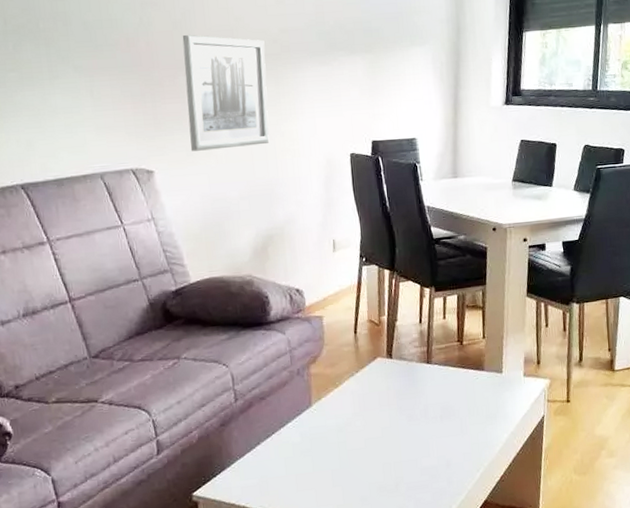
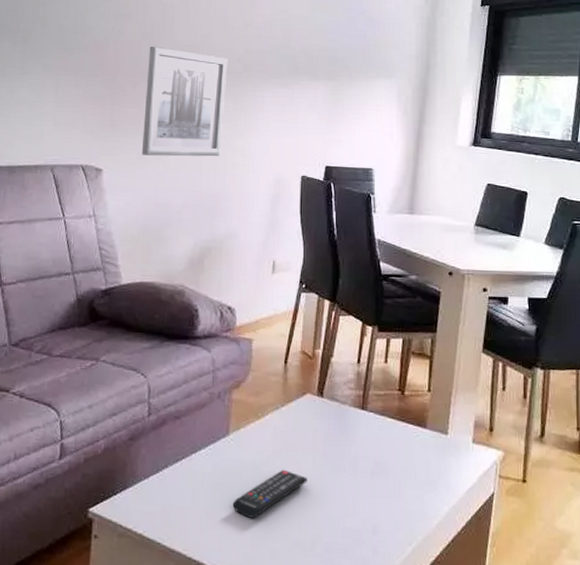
remote control: none [322,427,386,475] -> present [232,469,307,518]

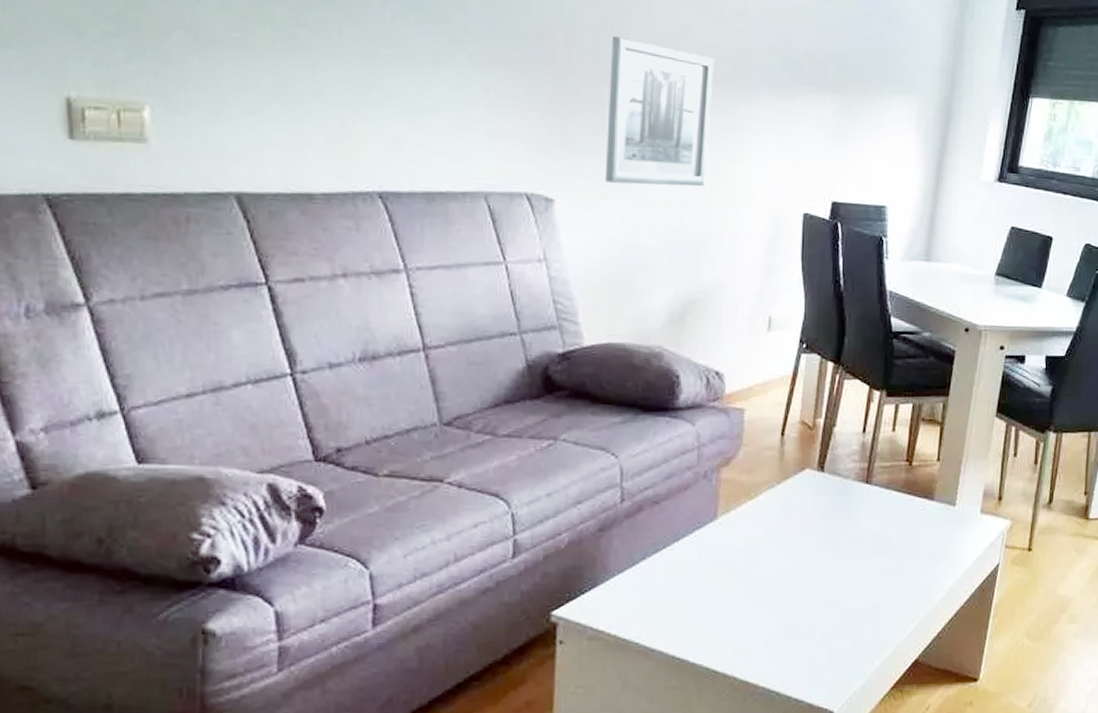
remote control: present [232,469,307,518] -> none [721,553,805,608]

